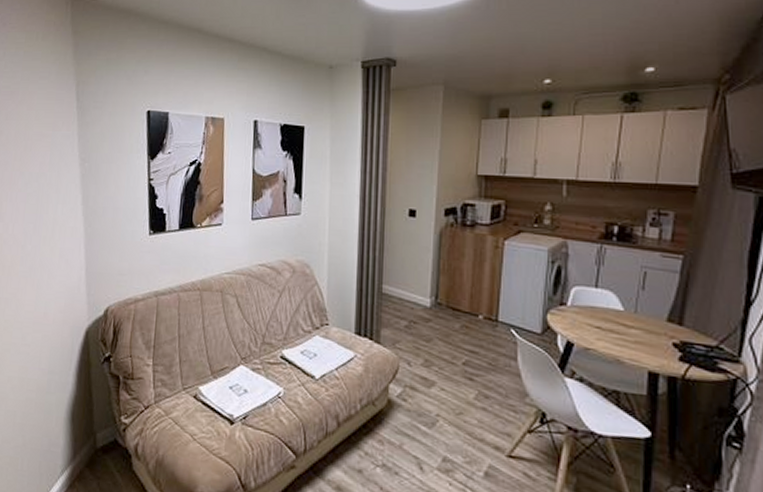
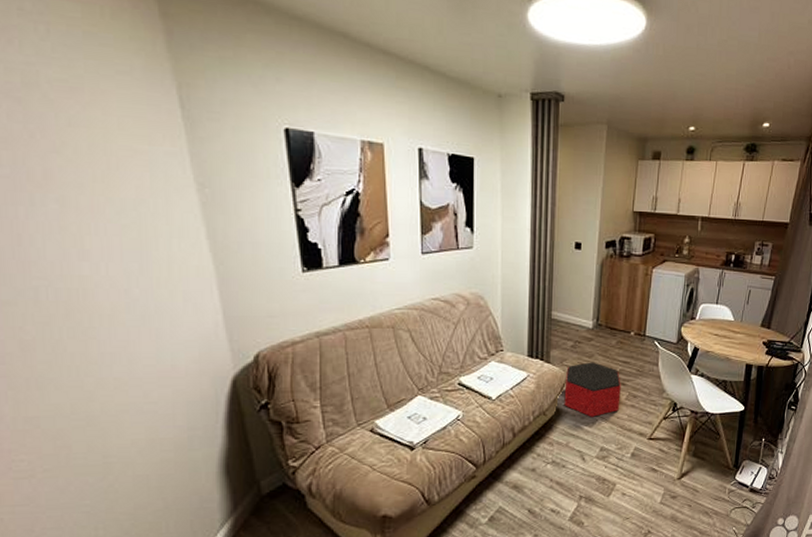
ottoman: none [397,347,468,416] -> present [564,362,621,417]

